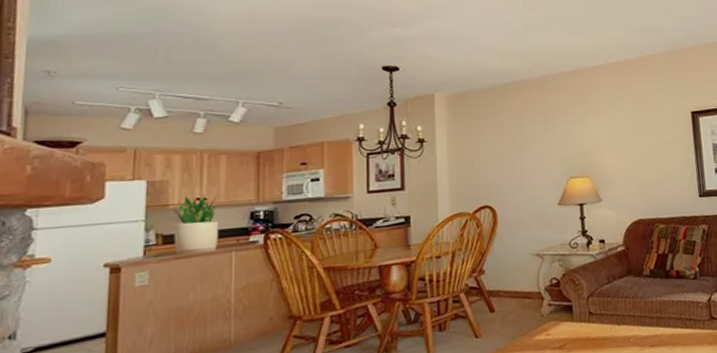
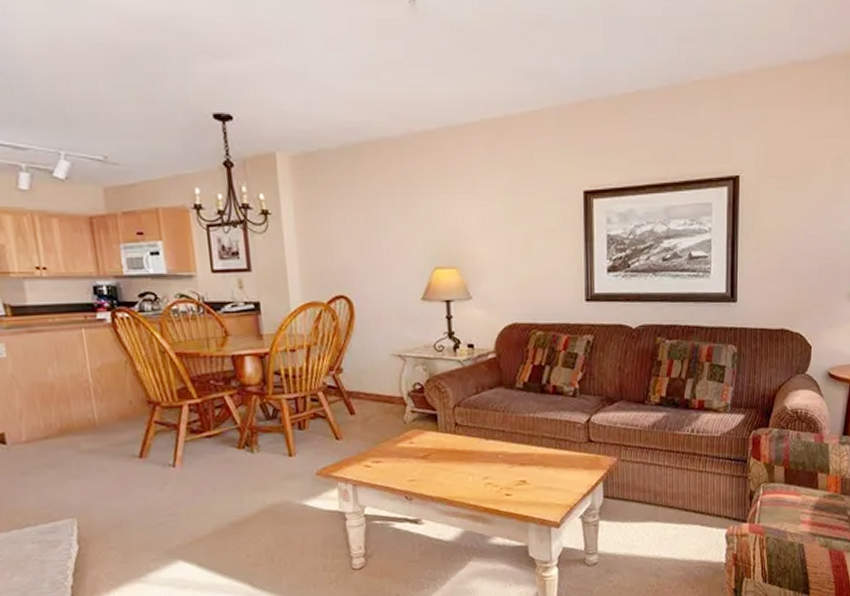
planter: present [173,193,219,255] -> none [14,263,67,329]

